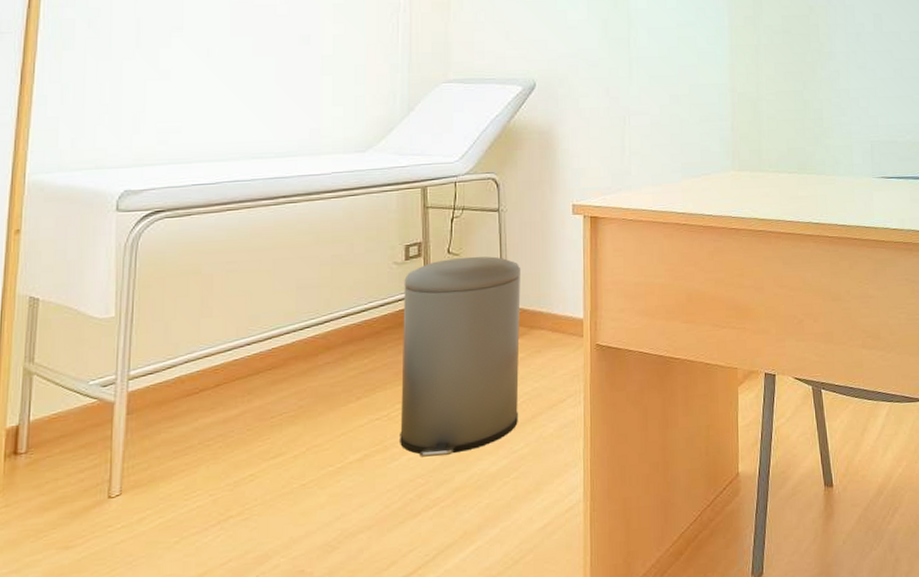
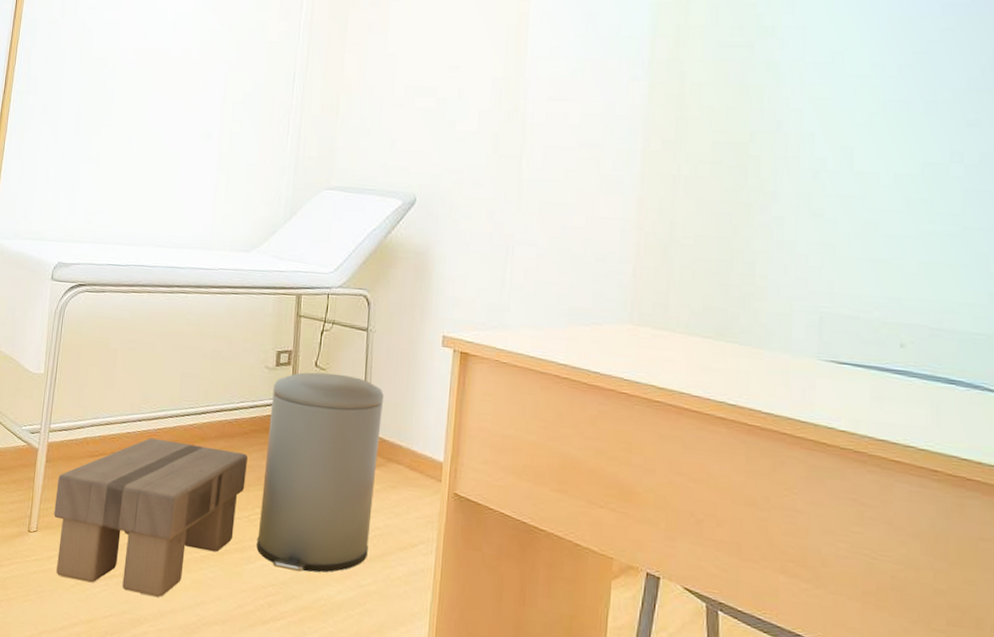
footstool: none [143,353,382,536] -> present [54,437,248,597]

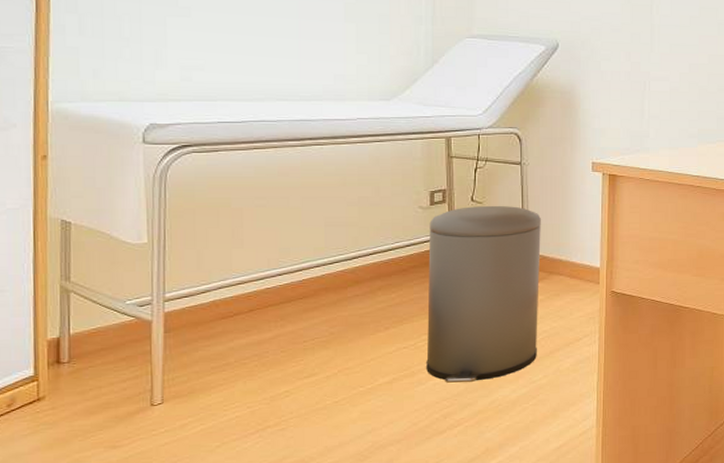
footstool: present [54,437,248,597] -> none [182,288,408,441]

